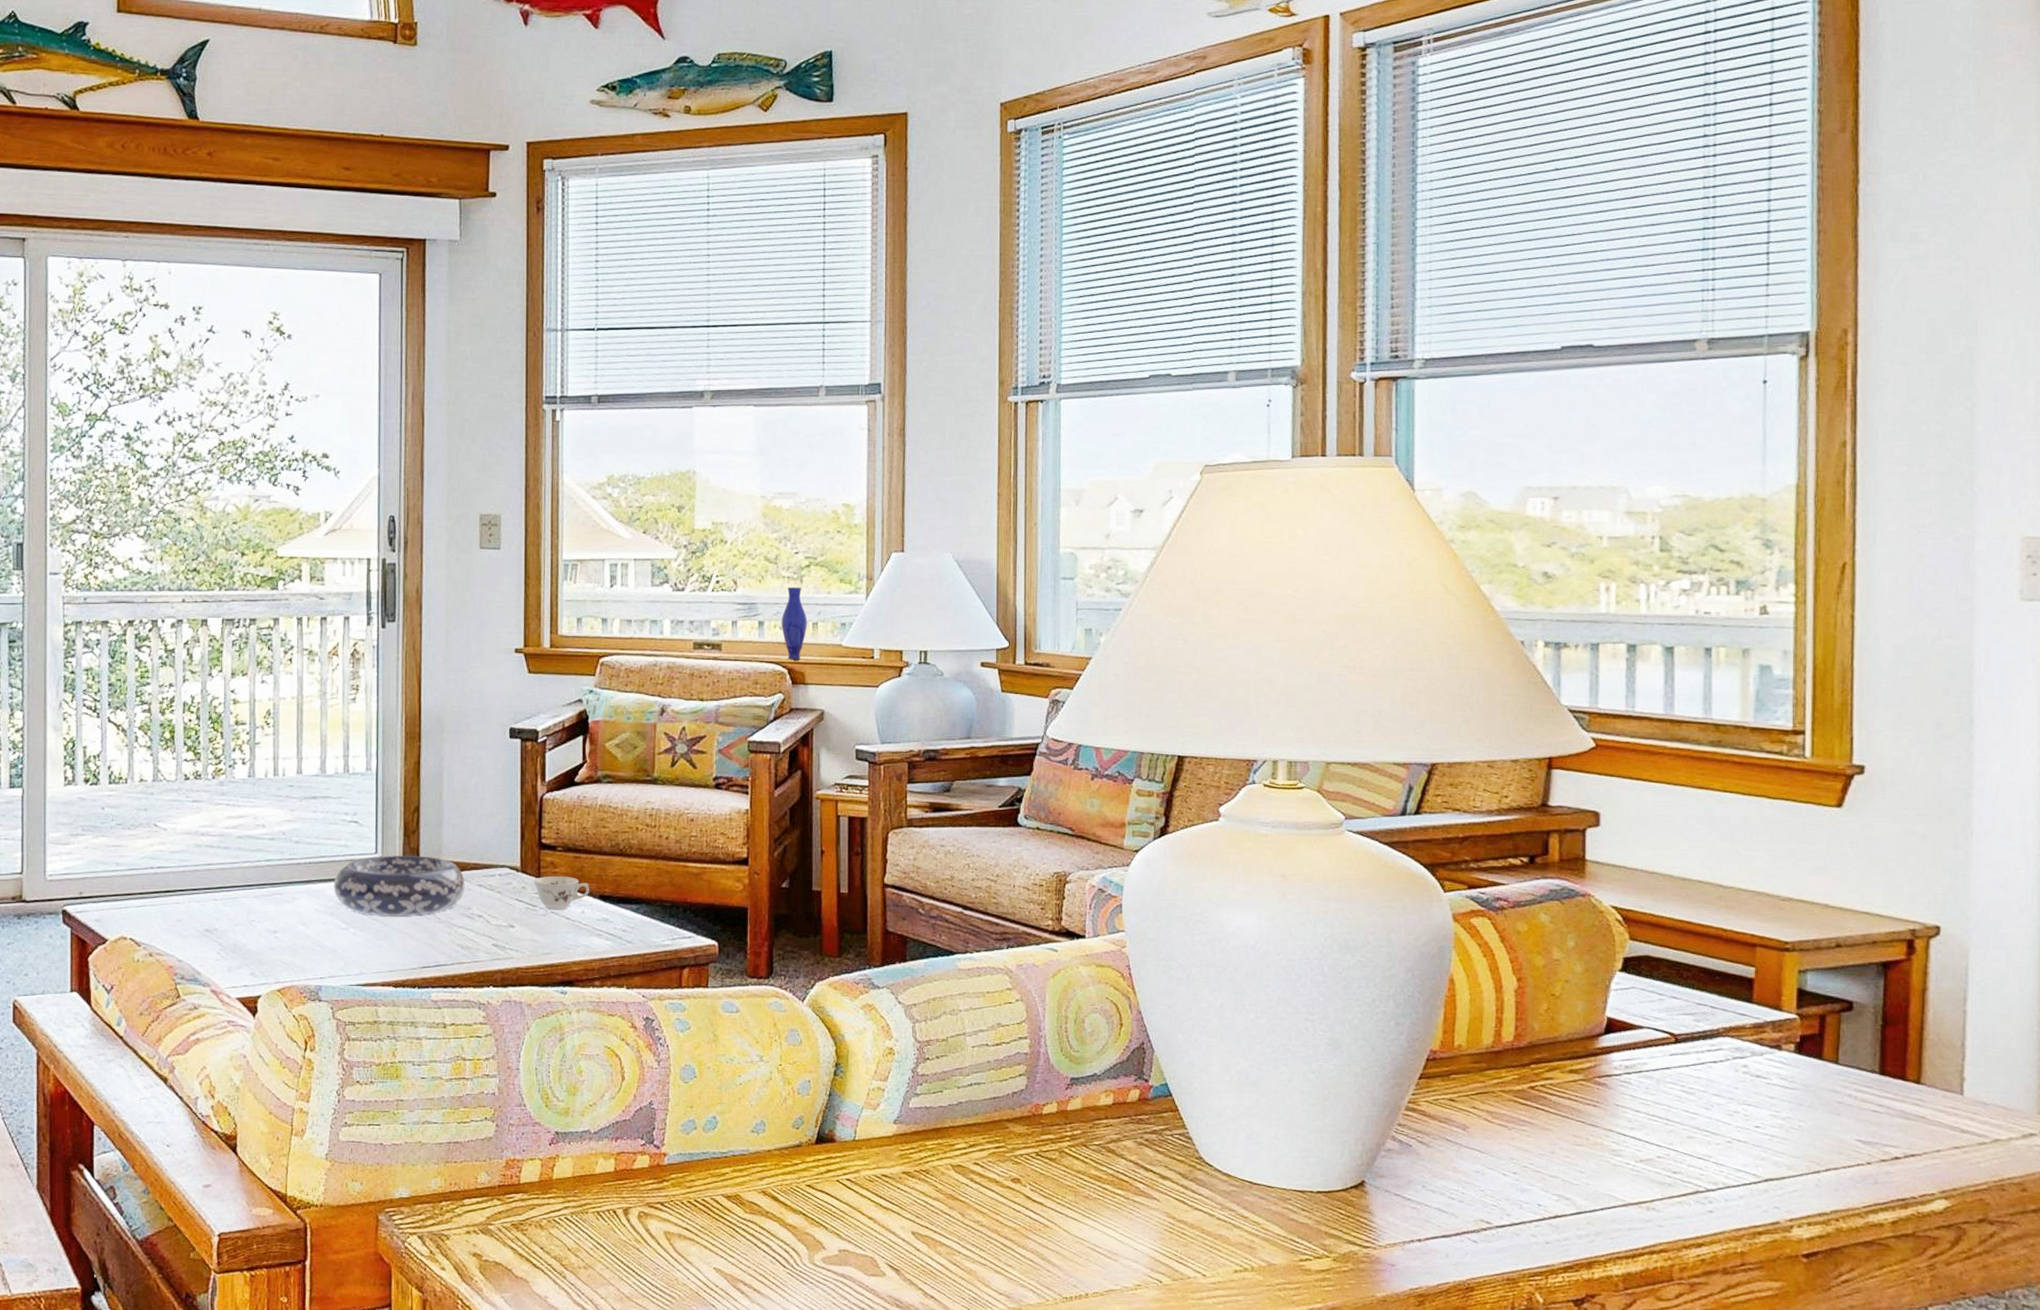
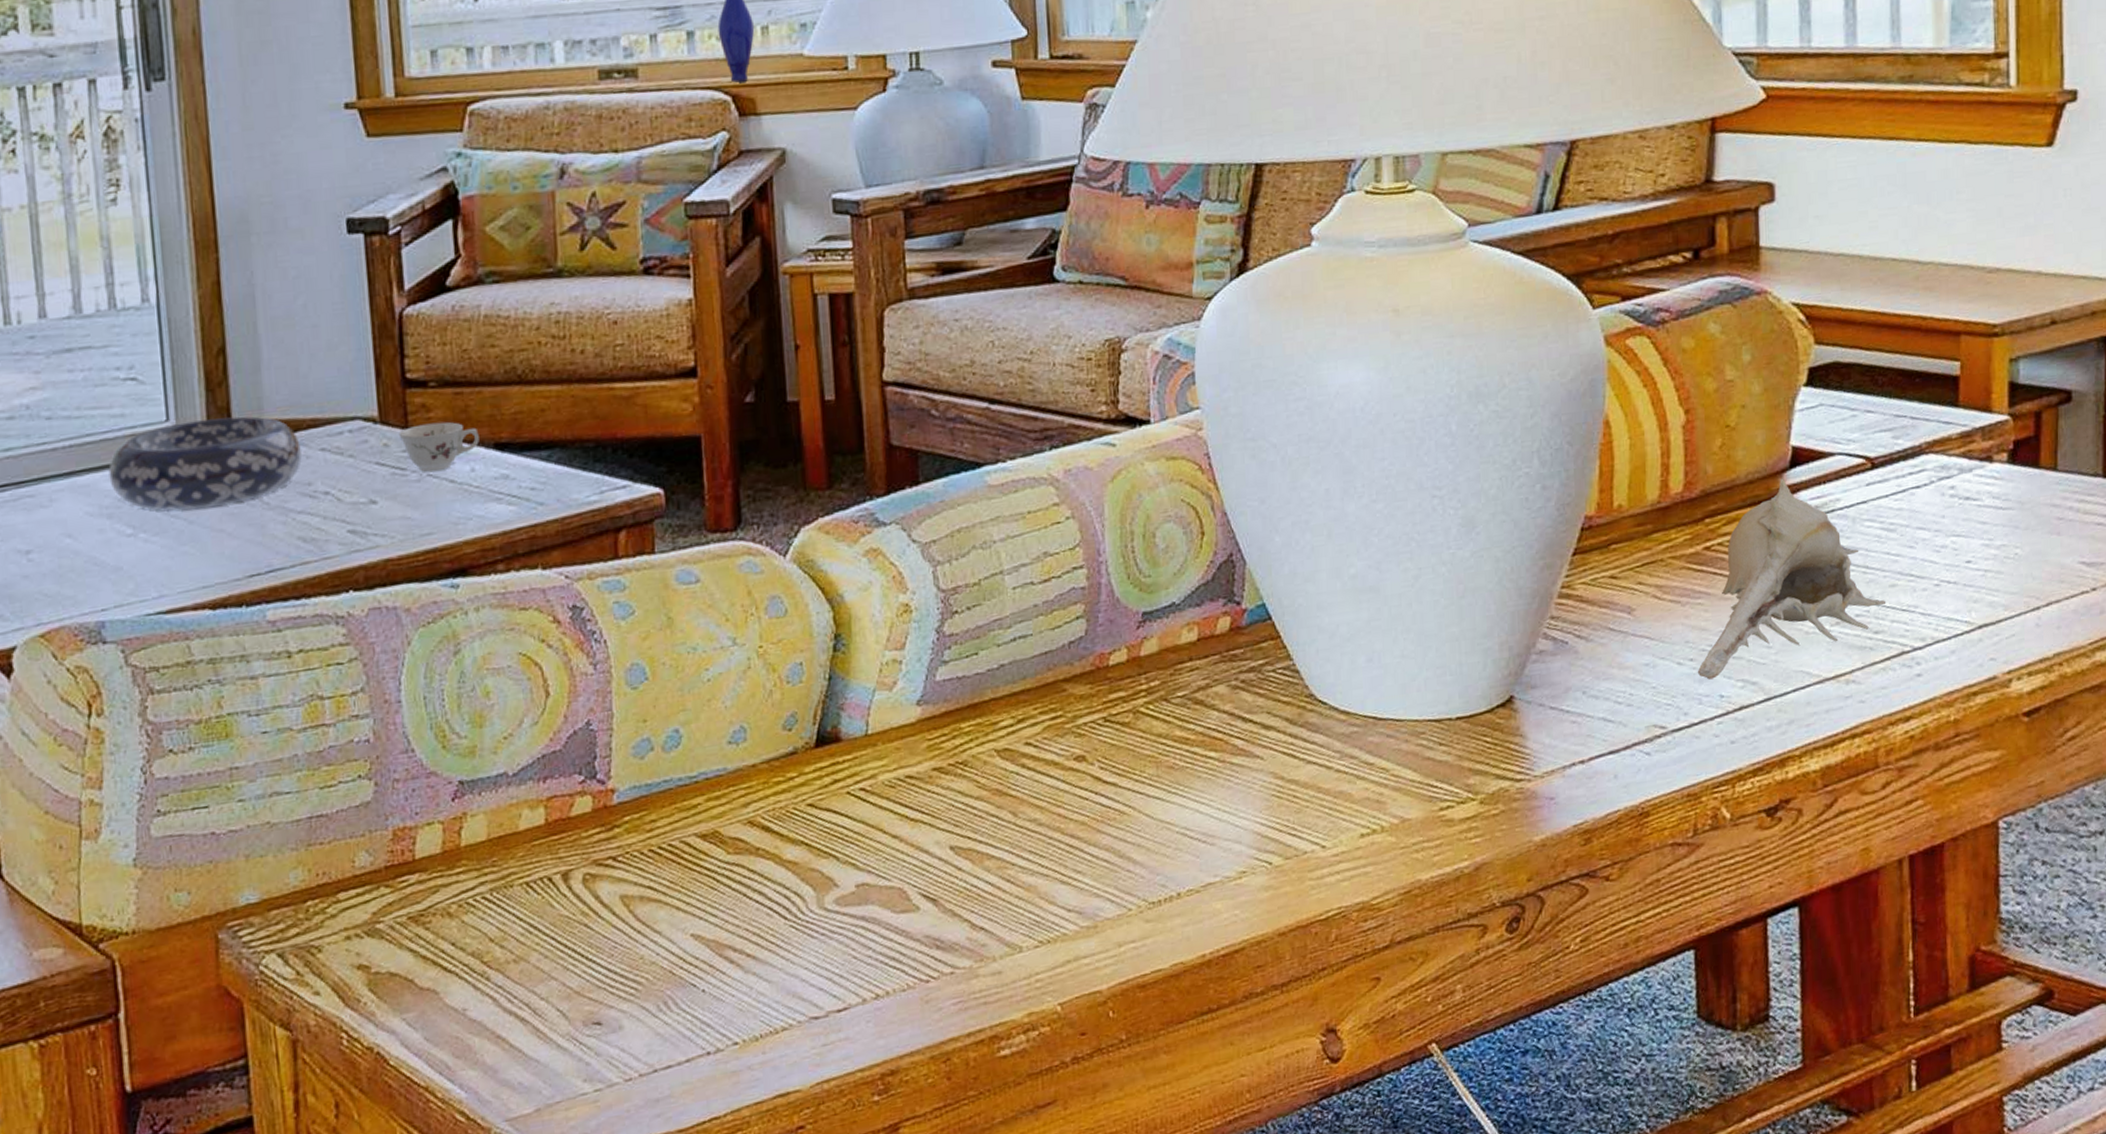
seashell: none [1519,1041,1684,1191] -> present [1697,478,1886,680]

